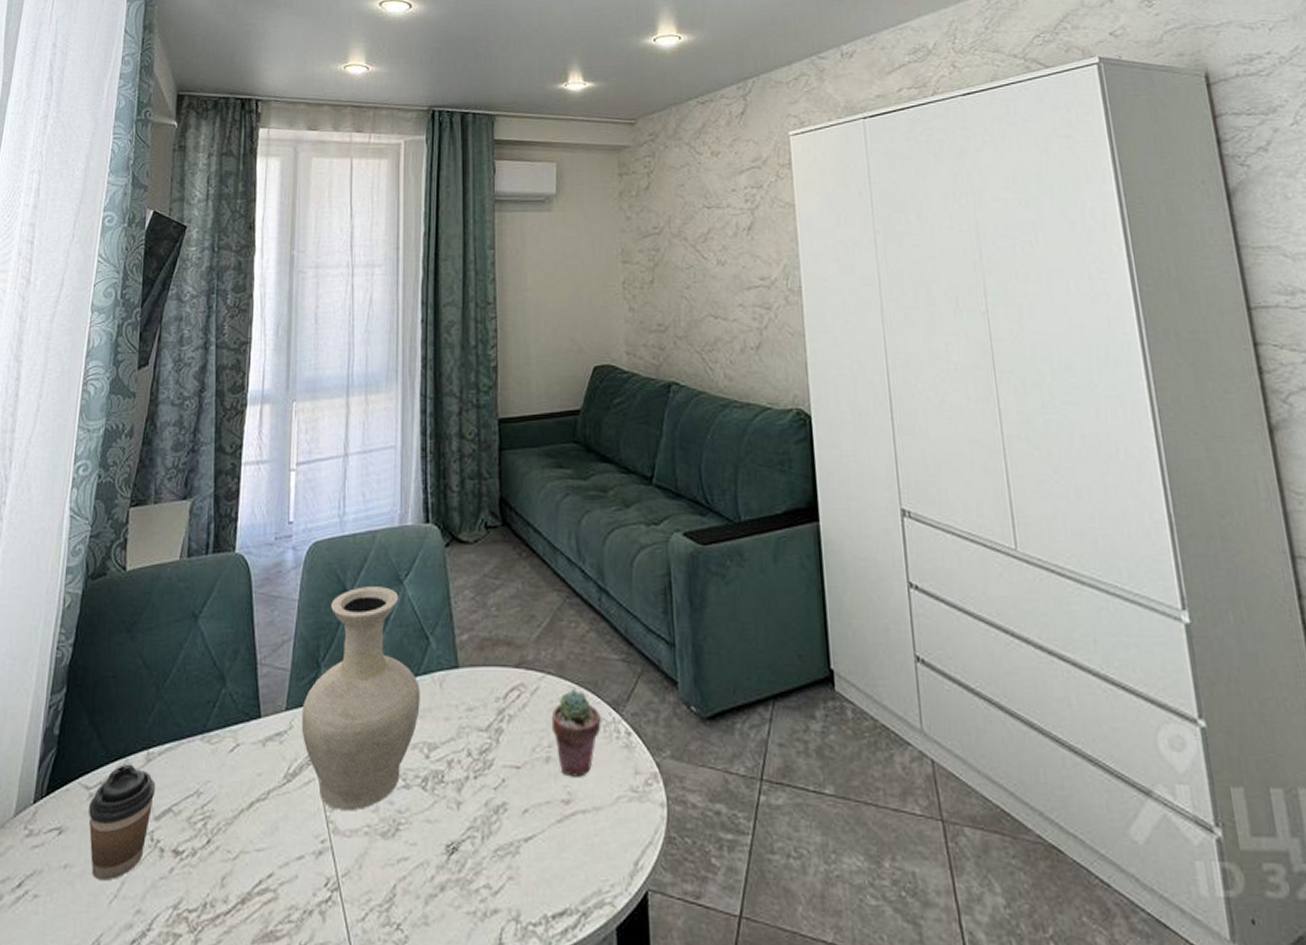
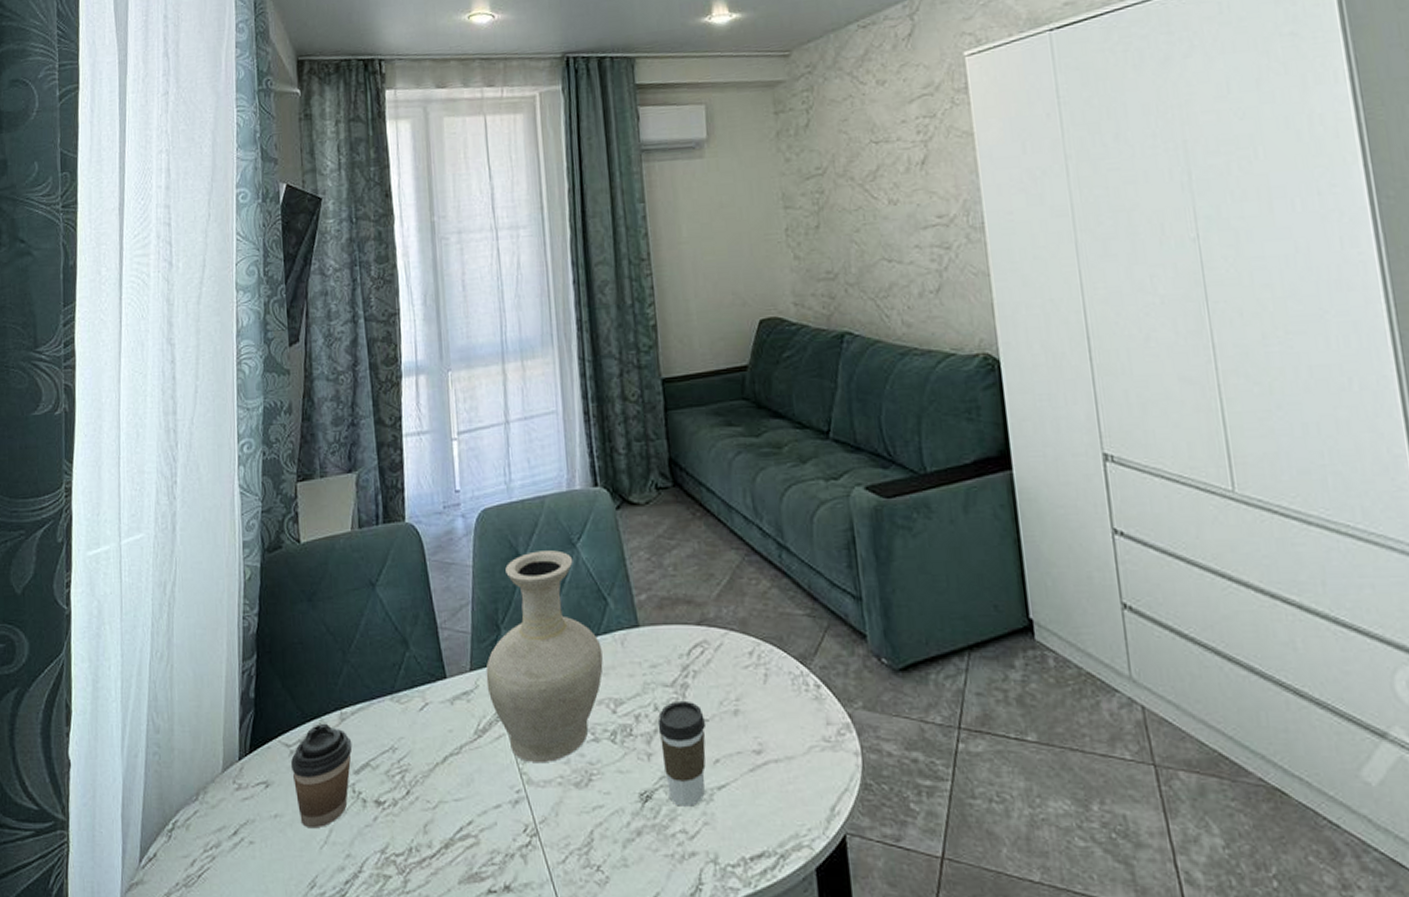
coffee cup: none [469,746,516,860] -> present [657,700,706,807]
potted succulent: present [551,690,601,777] -> none [737,645,789,728]

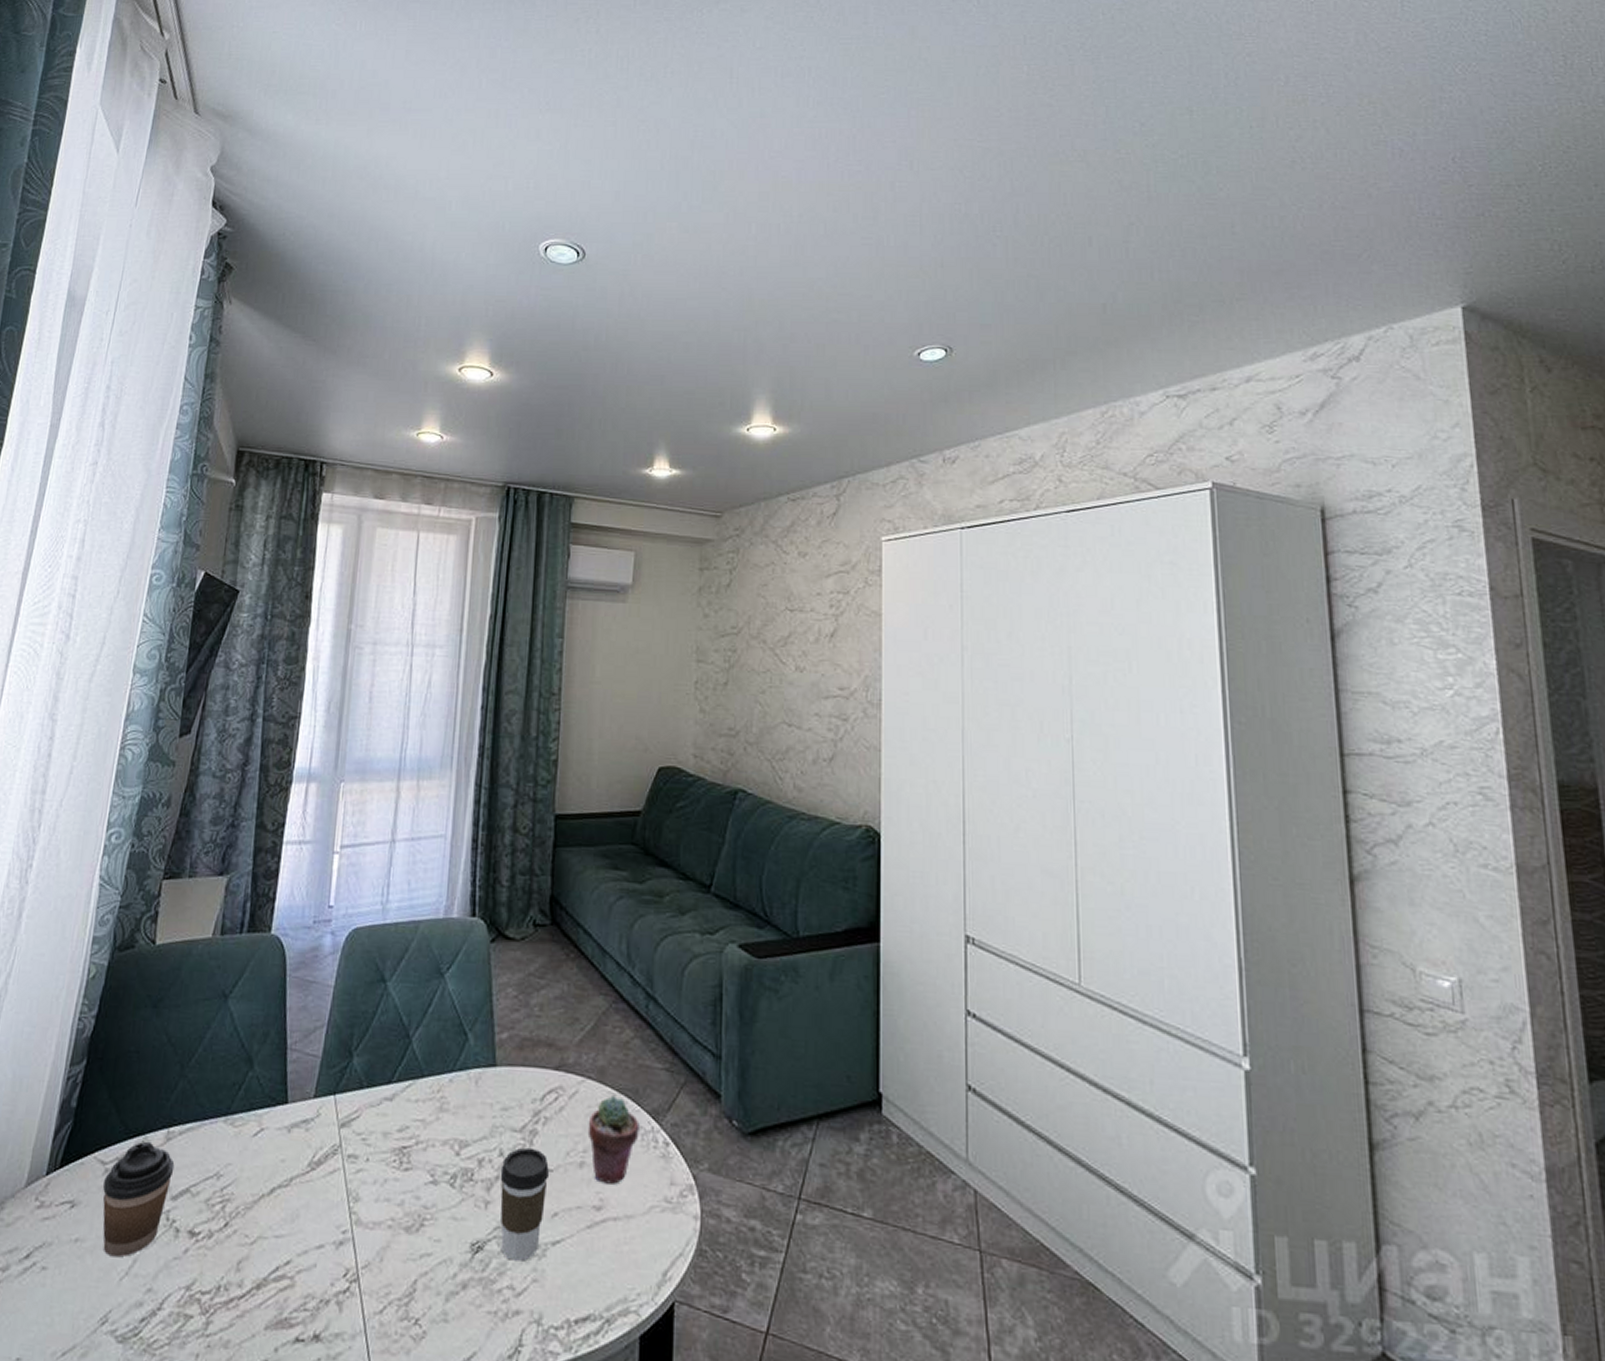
vase: present [485,550,603,764] -> none [329,977,455,1203]
potted succulent: none [737,645,789,728] -> present [587,1096,640,1184]

